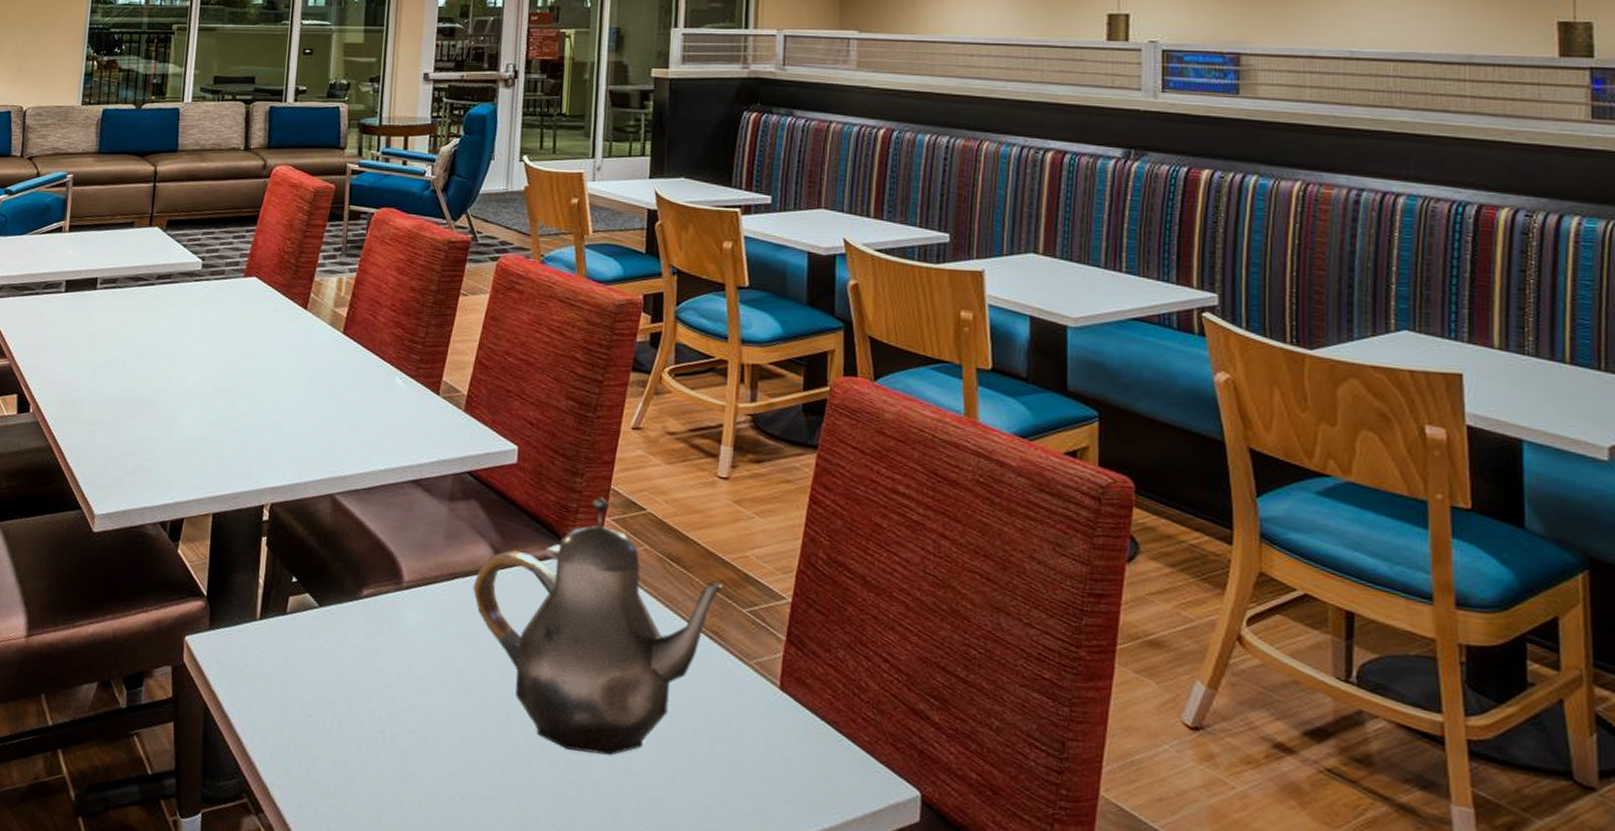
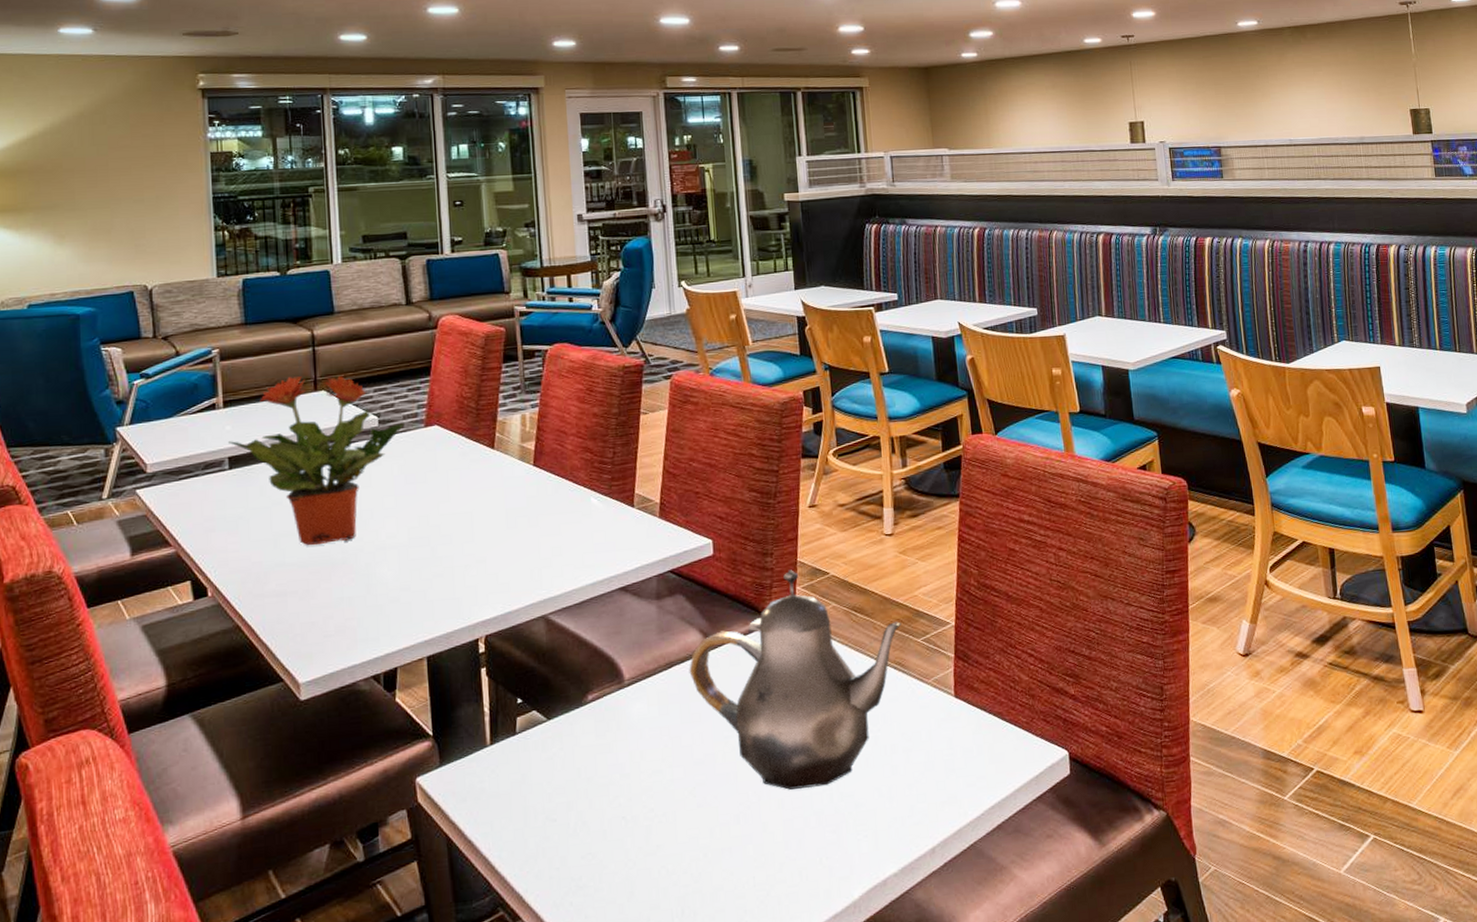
potted plant: none [68,210,226,380] -> present [229,376,405,546]

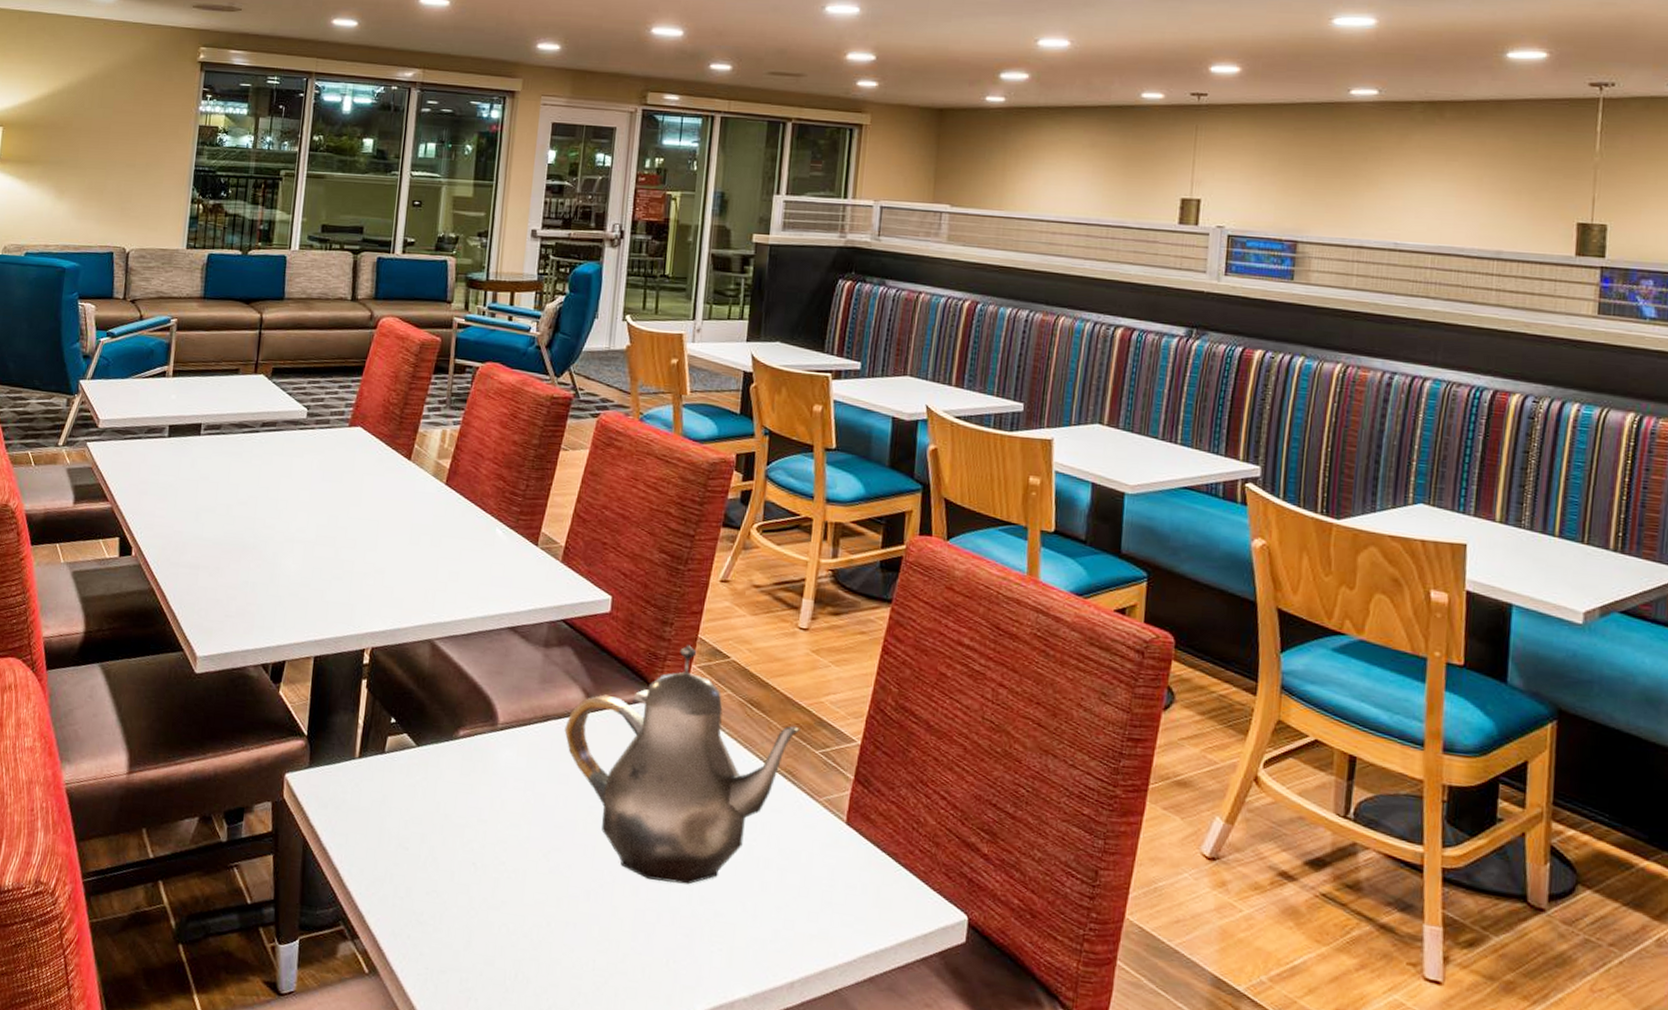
potted plant: present [229,376,405,546] -> none [172,356,331,526]

